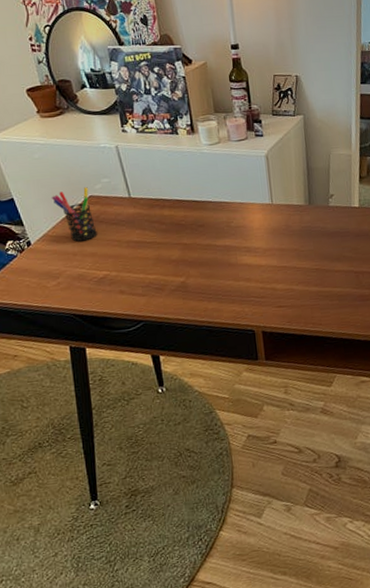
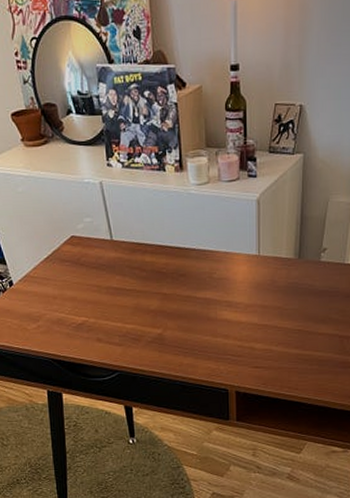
pen holder: present [52,187,97,242] -> none [34,226,78,285]

